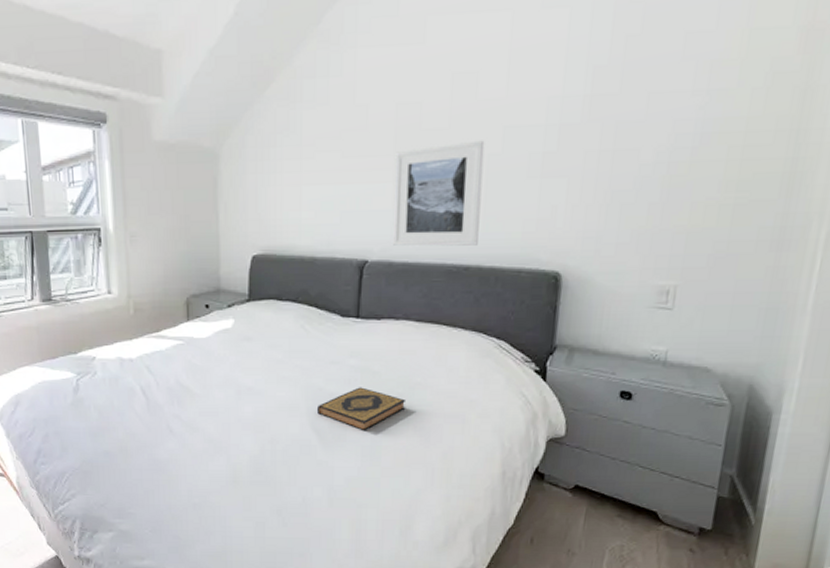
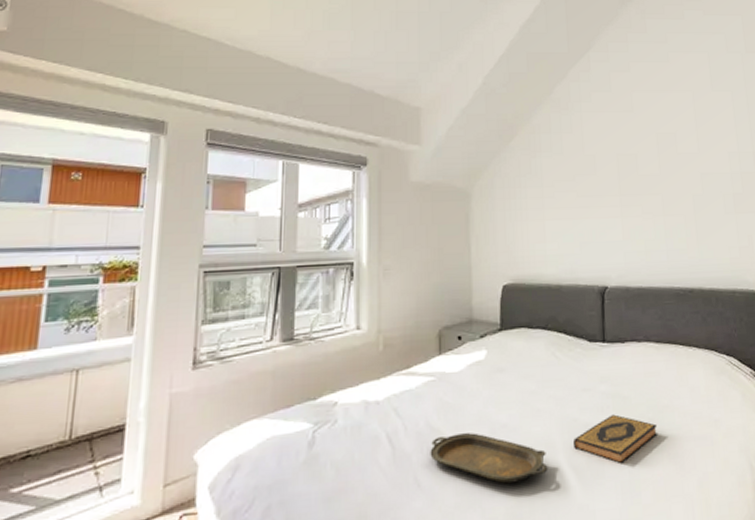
serving tray: none [180,392,291,437] -> present [430,433,548,484]
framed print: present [392,140,485,247] -> none [620,184,697,272]

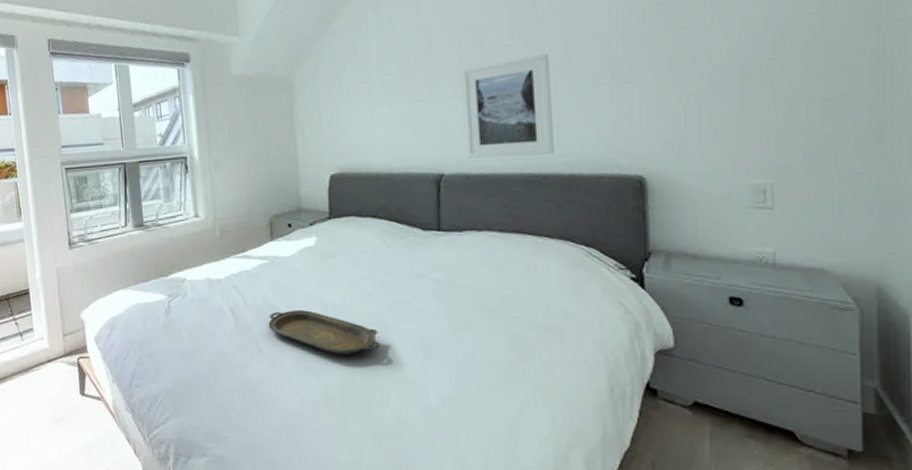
hardback book: present [574,414,658,465] -> none [406,301,498,347]
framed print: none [620,184,697,272] -> present [461,53,554,158]

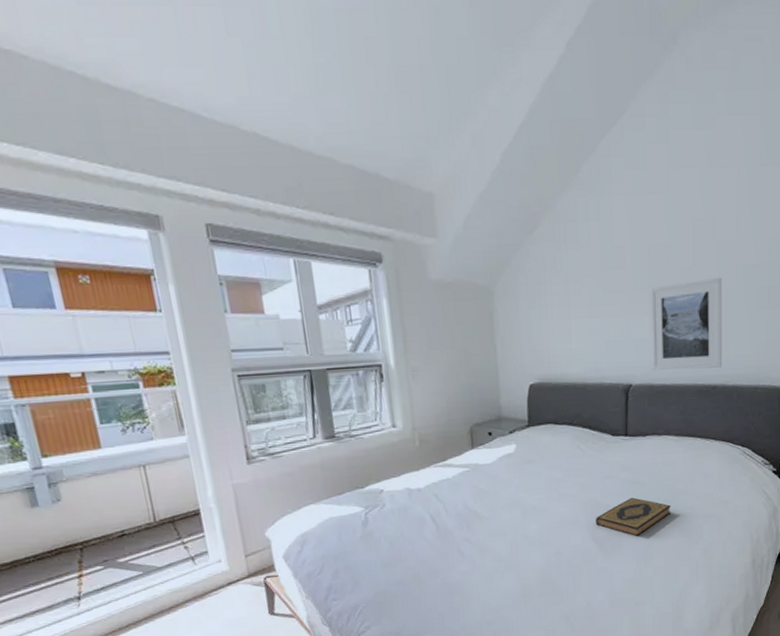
serving tray: present [268,310,380,356] -> none [469,513,573,553]
hardback book: none [406,301,498,347] -> present [596,497,672,537]

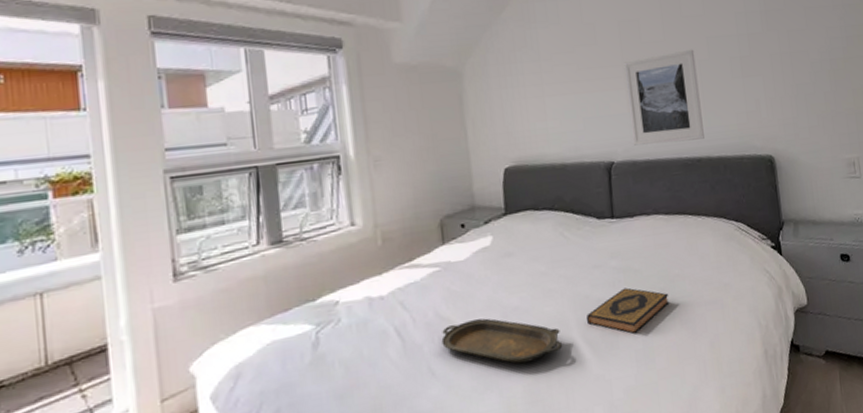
serving tray: none [469,513,573,553] -> present [441,318,563,364]

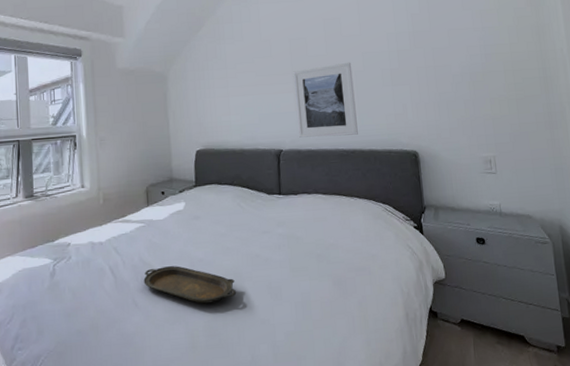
hardback book: present [587,288,670,335] -> none [256,251,325,290]

